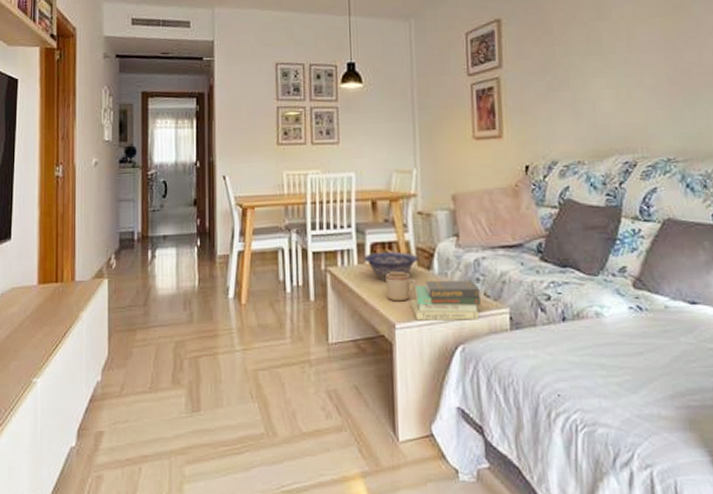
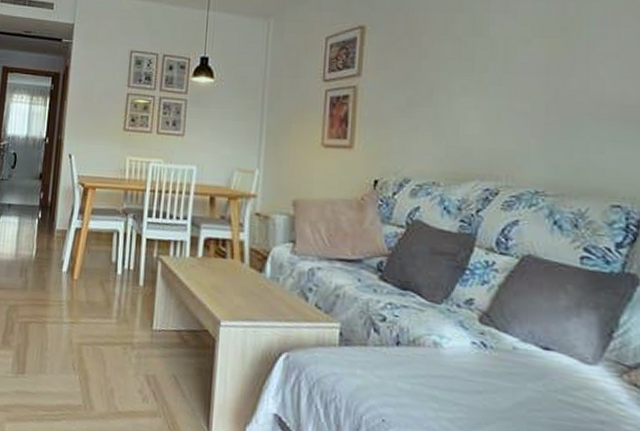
decorative bowl: present [363,251,418,281] -> none [195,247,251,277]
mug: present [385,272,417,302] -> none [215,269,247,300]
books: present [410,280,482,321] -> none [238,282,312,330]

